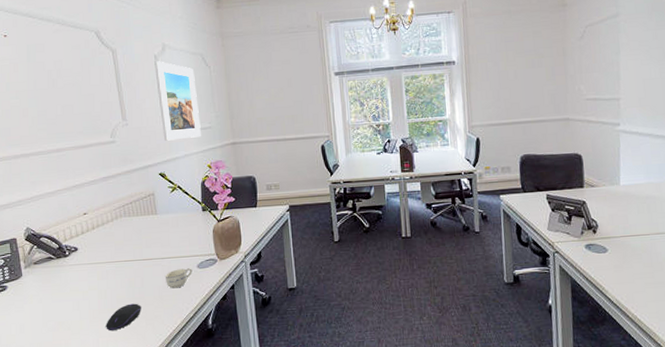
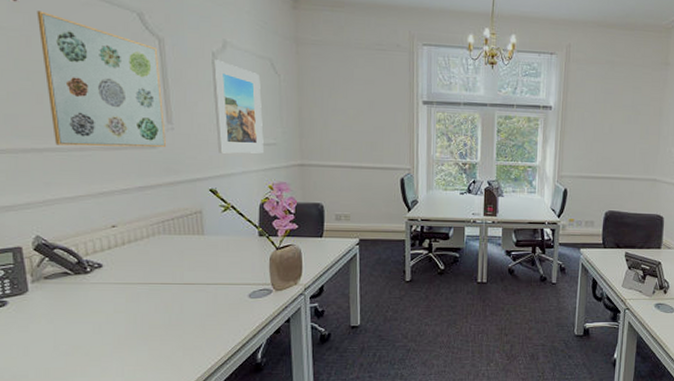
wall art: none [21,41,122,149] -> present [37,10,166,148]
computer mouse: present [106,303,141,331] -> none [133,331,178,360]
cup: present [164,268,193,289] -> none [209,297,242,318]

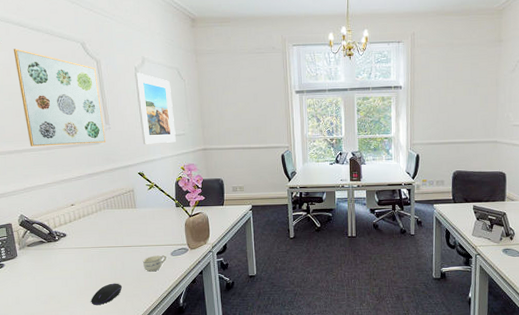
computer mouse: none [133,331,178,360] -> present [91,283,122,306]
cup: none [209,297,242,318] -> present [142,255,167,272]

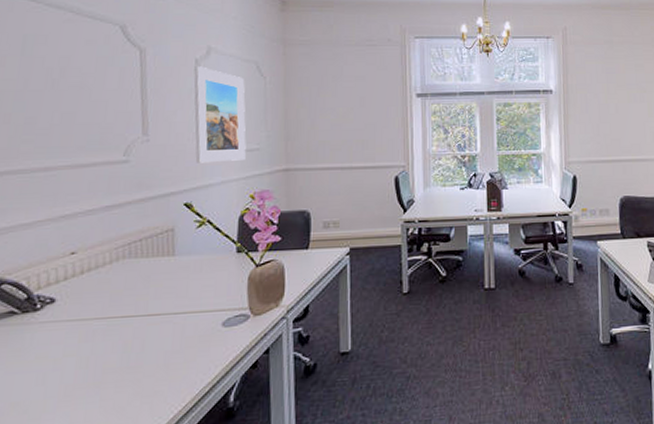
wall art: present [13,48,105,147] -> none [15,30,140,167]
computer mouse: present [91,283,122,306] -> none [81,374,137,415]
cup: present [142,255,167,272] -> none [175,326,215,354]

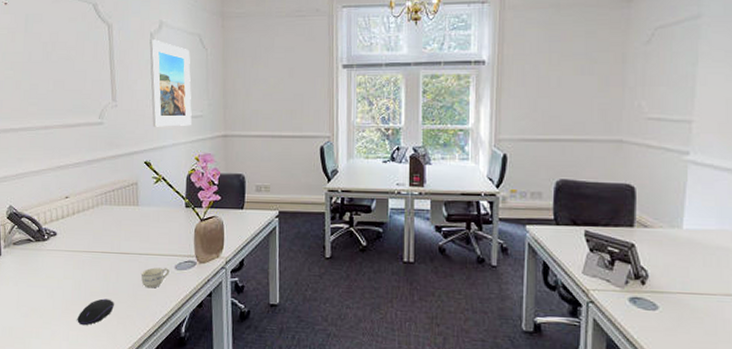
computer mouse: none [81,374,137,415] -> present [77,298,114,326]
cup: none [175,326,215,354] -> present [140,267,170,288]

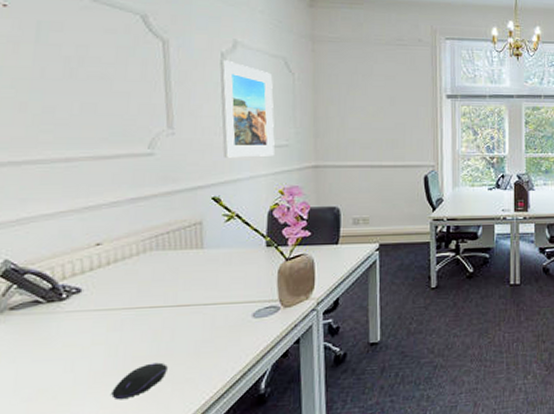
cup: present [140,267,170,288] -> none [205,317,245,343]

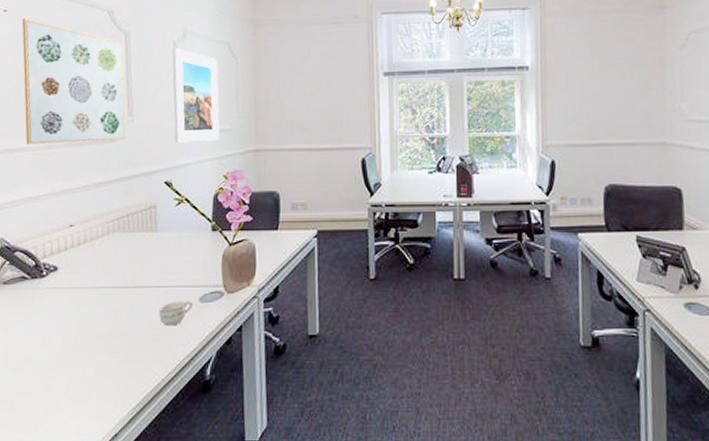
wall art: none [28,15,165,157] -> present [22,18,126,145]
computer mouse: present [111,362,168,400] -> none [80,341,126,376]
cup: none [205,317,245,343] -> present [158,301,193,326]

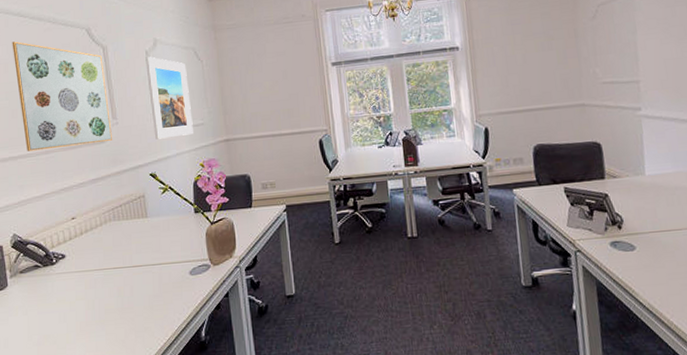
cup: present [158,301,193,326] -> none [155,275,184,298]

